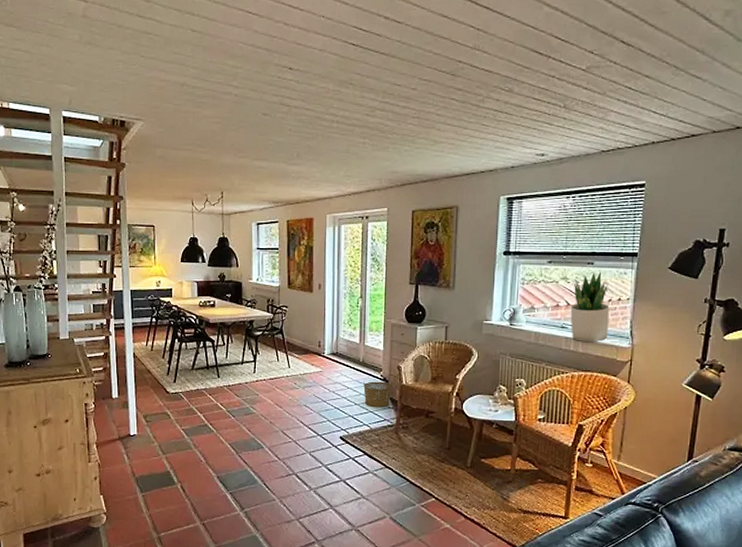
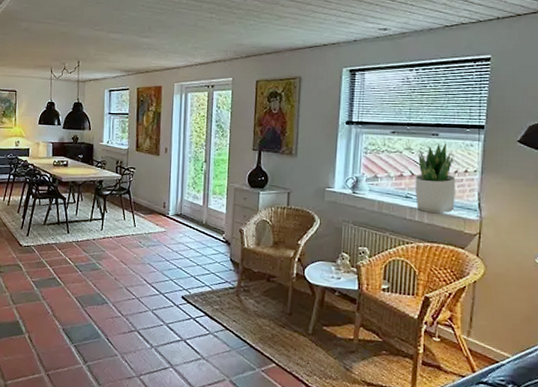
basket: present [363,381,393,408] -> none [206,243,235,270]

